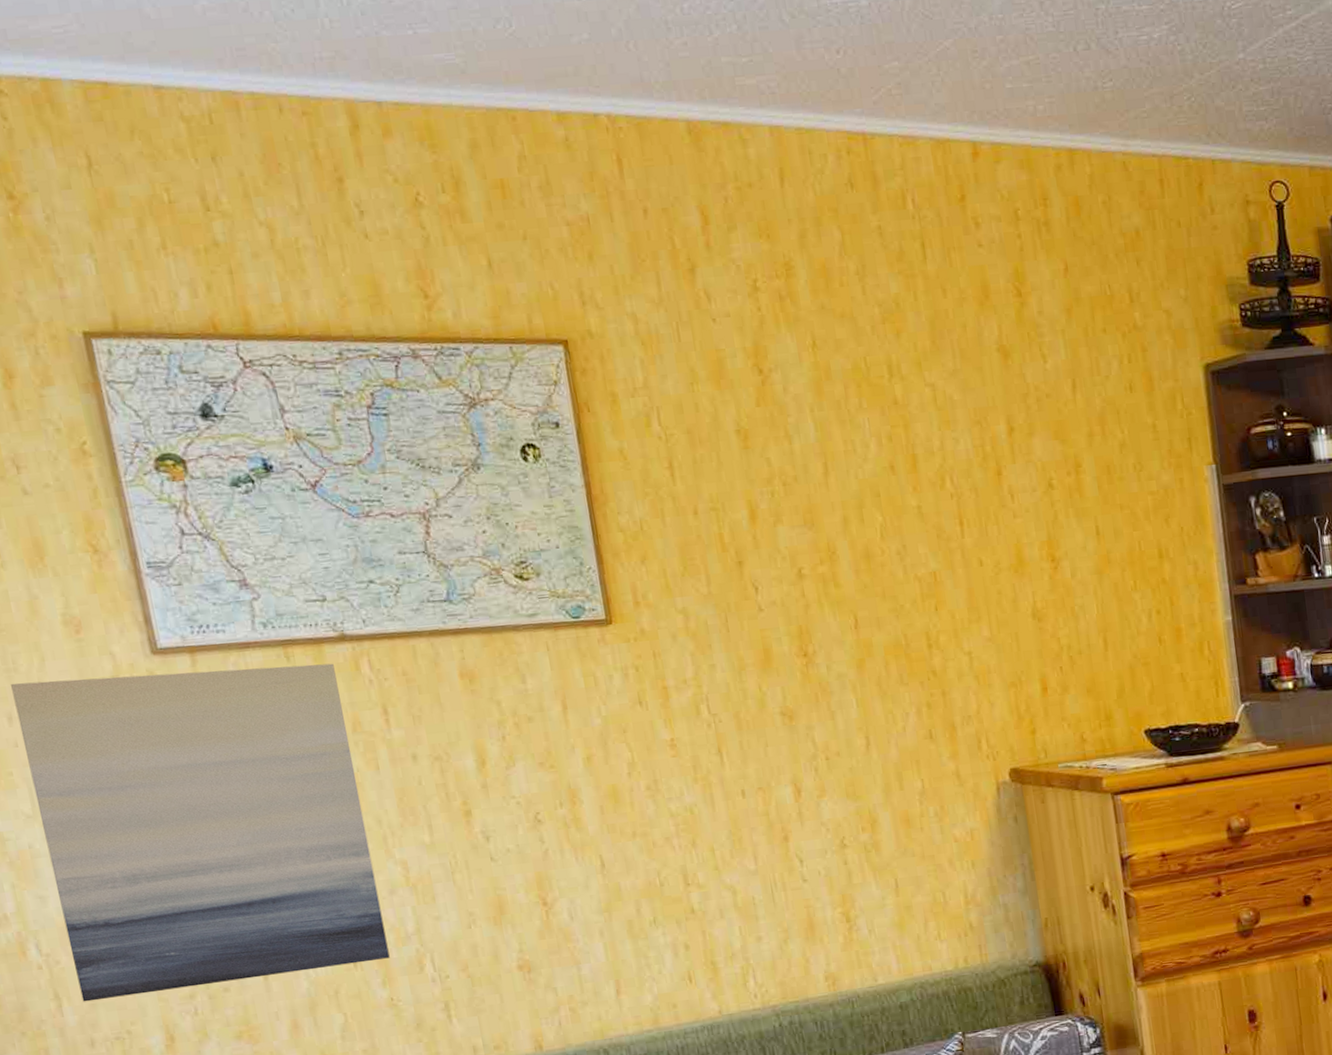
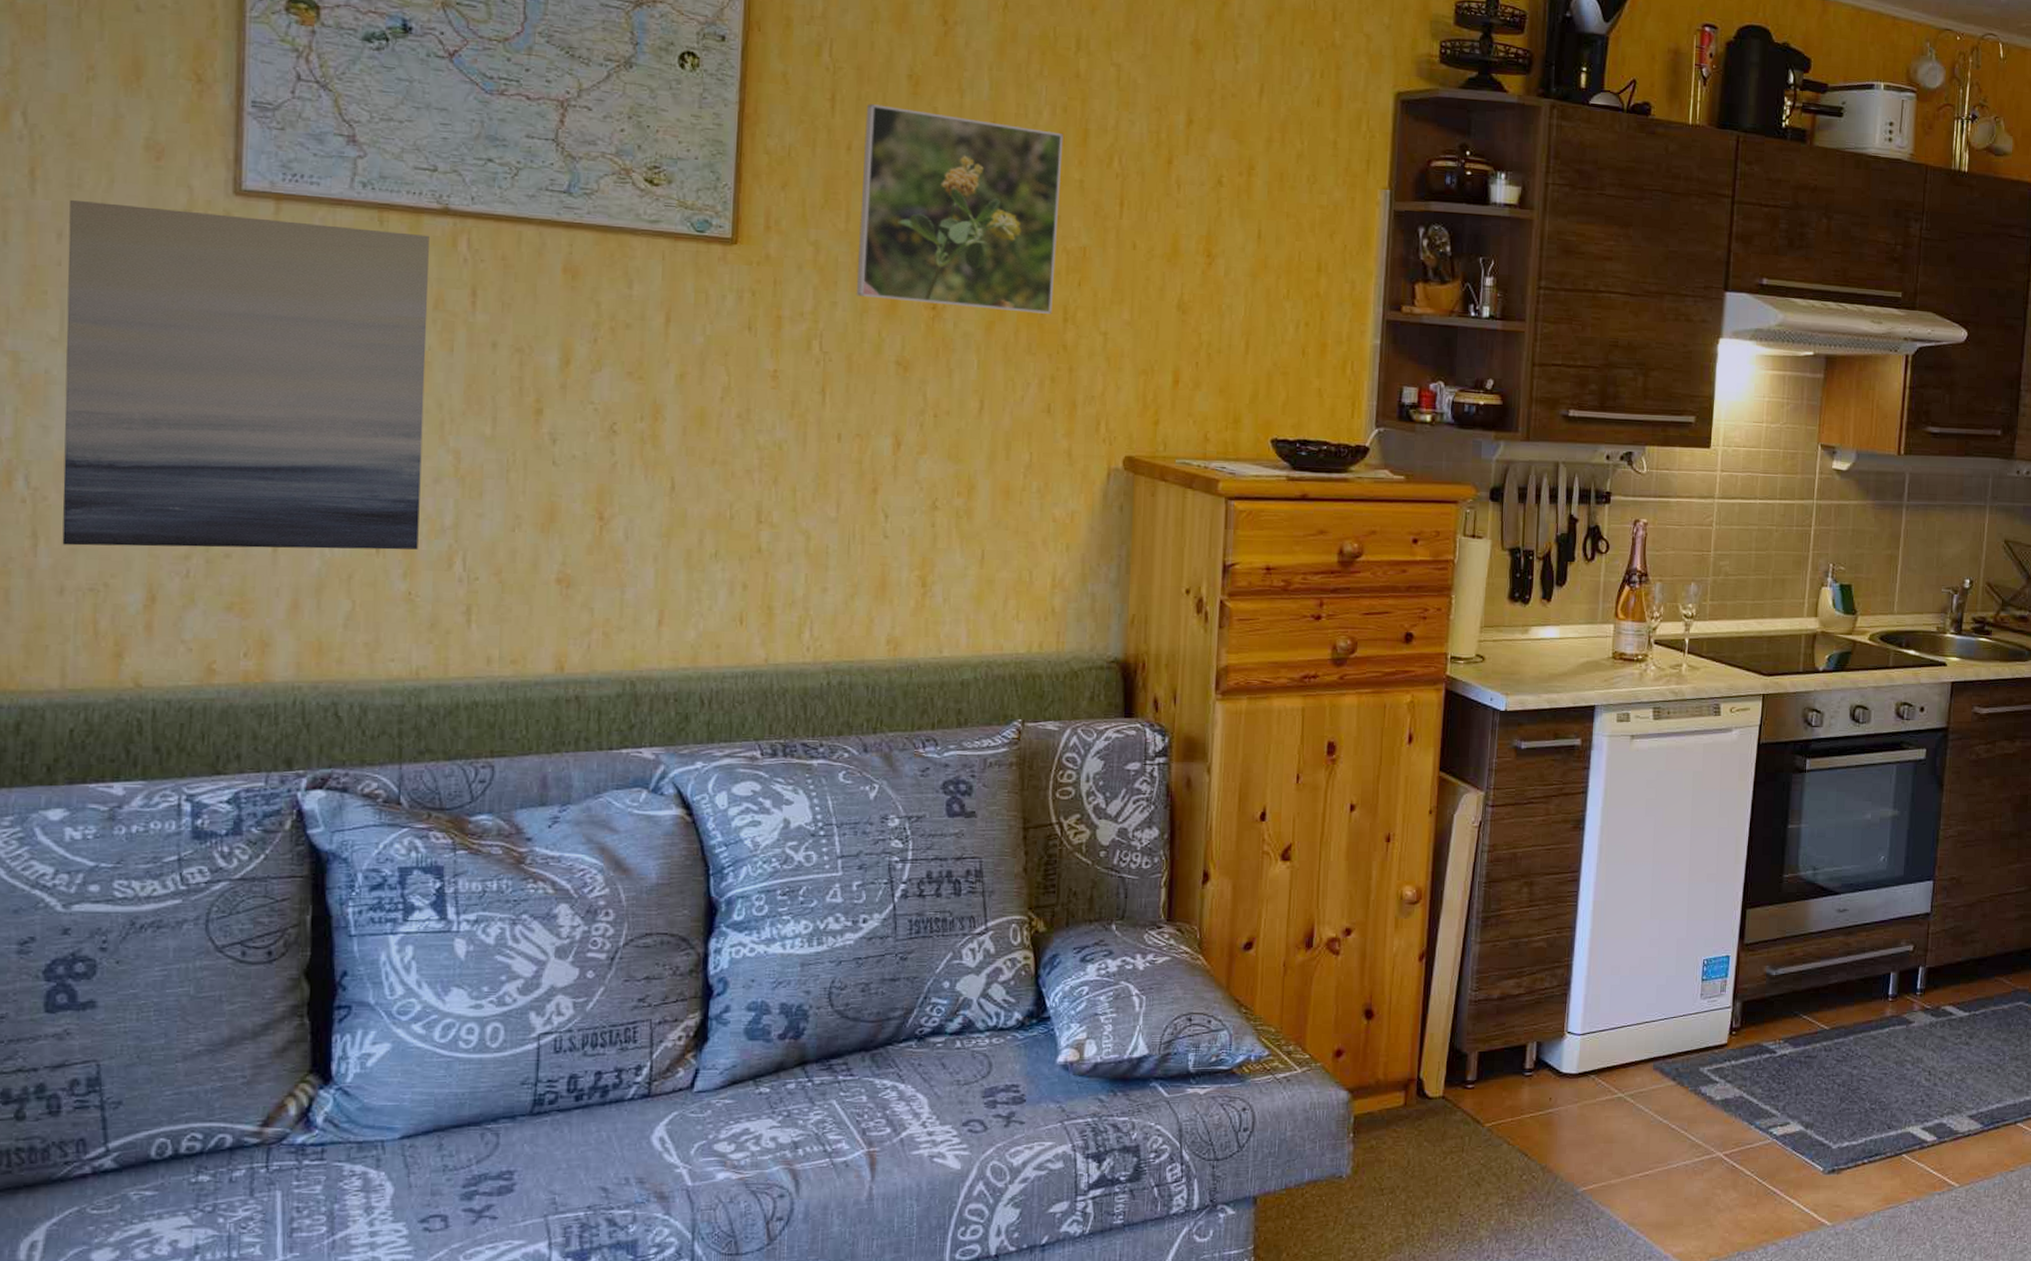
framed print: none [703,462,916,656] -> present [856,104,1064,314]

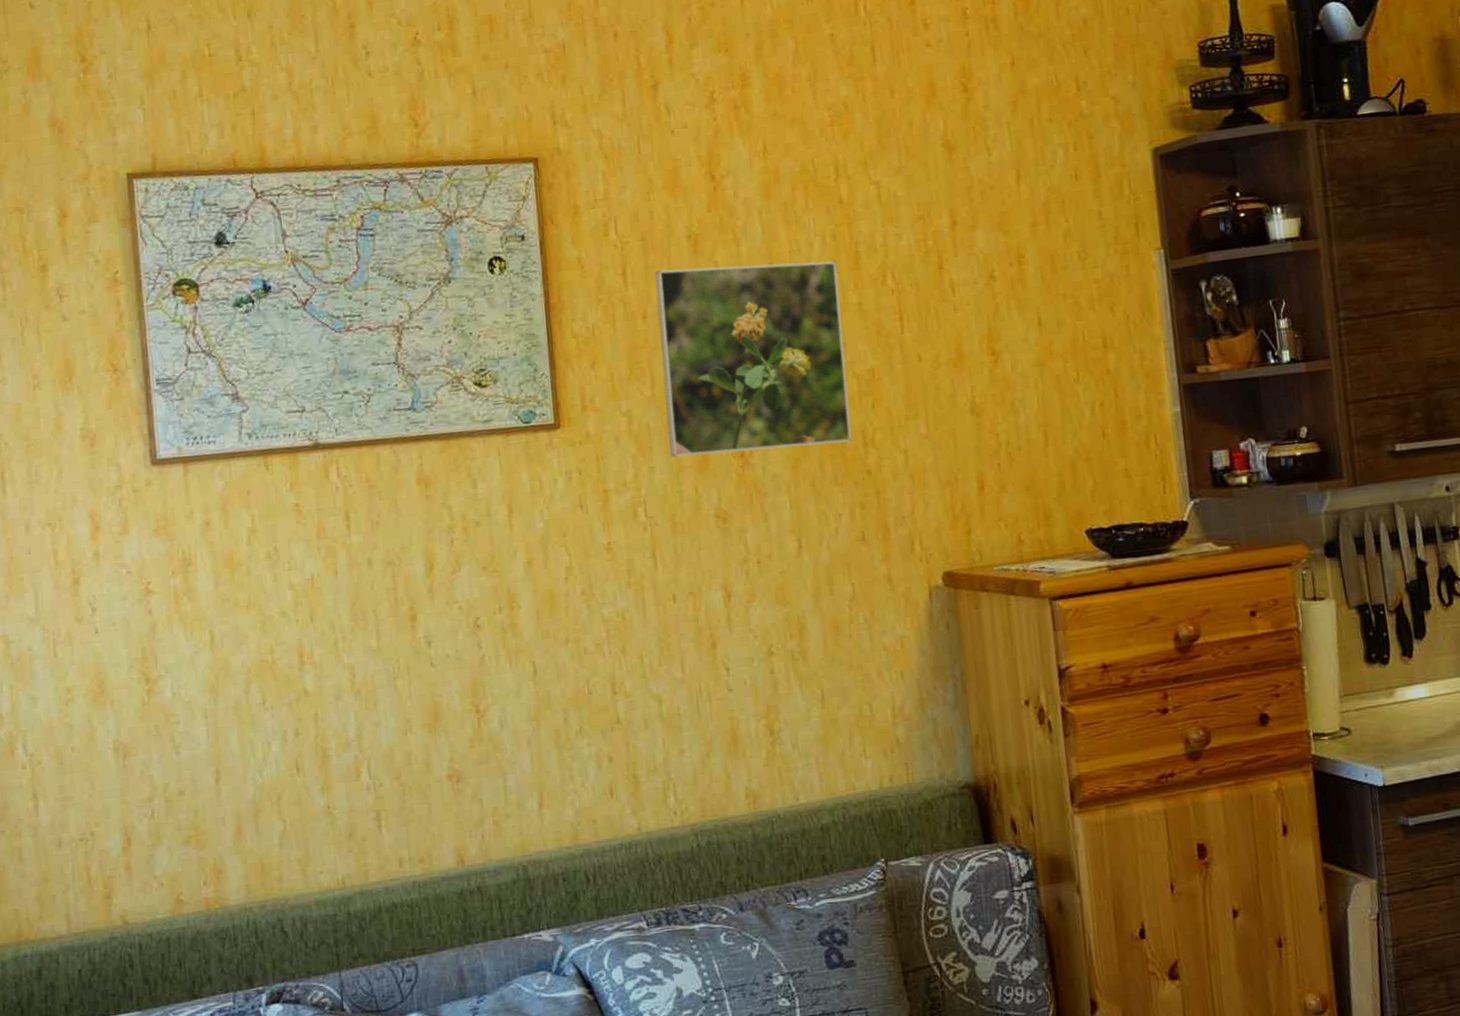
wall art: present [62,199,429,550] -> none [32,471,330,802]

